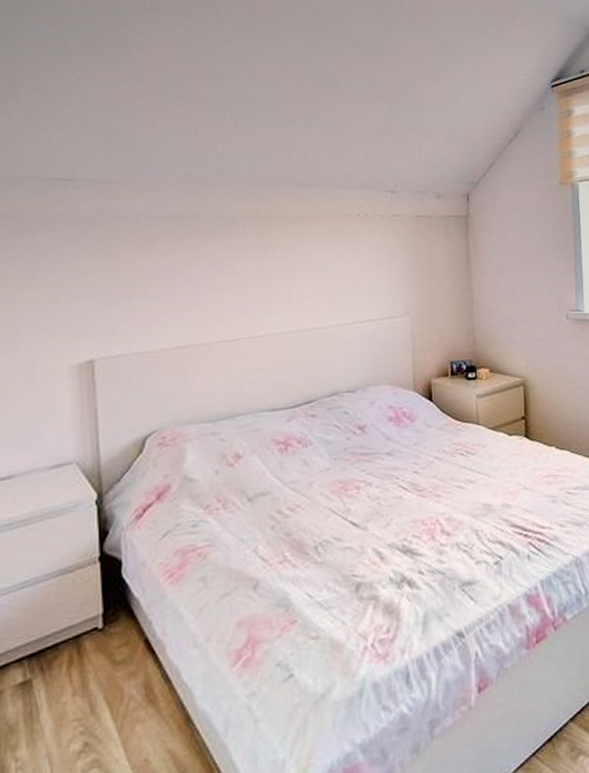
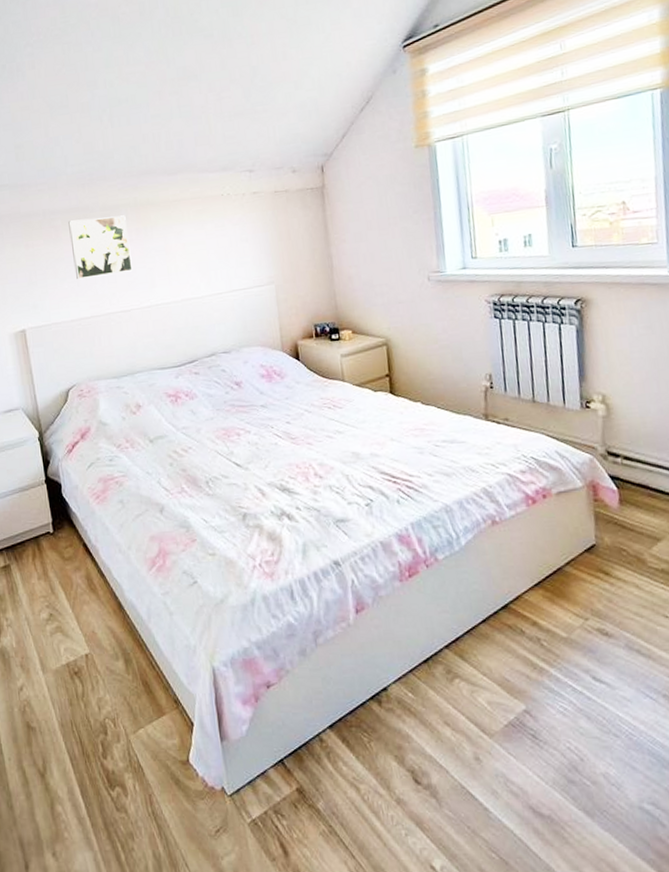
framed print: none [169,228,245,301] -> present [68,215,133,280]

